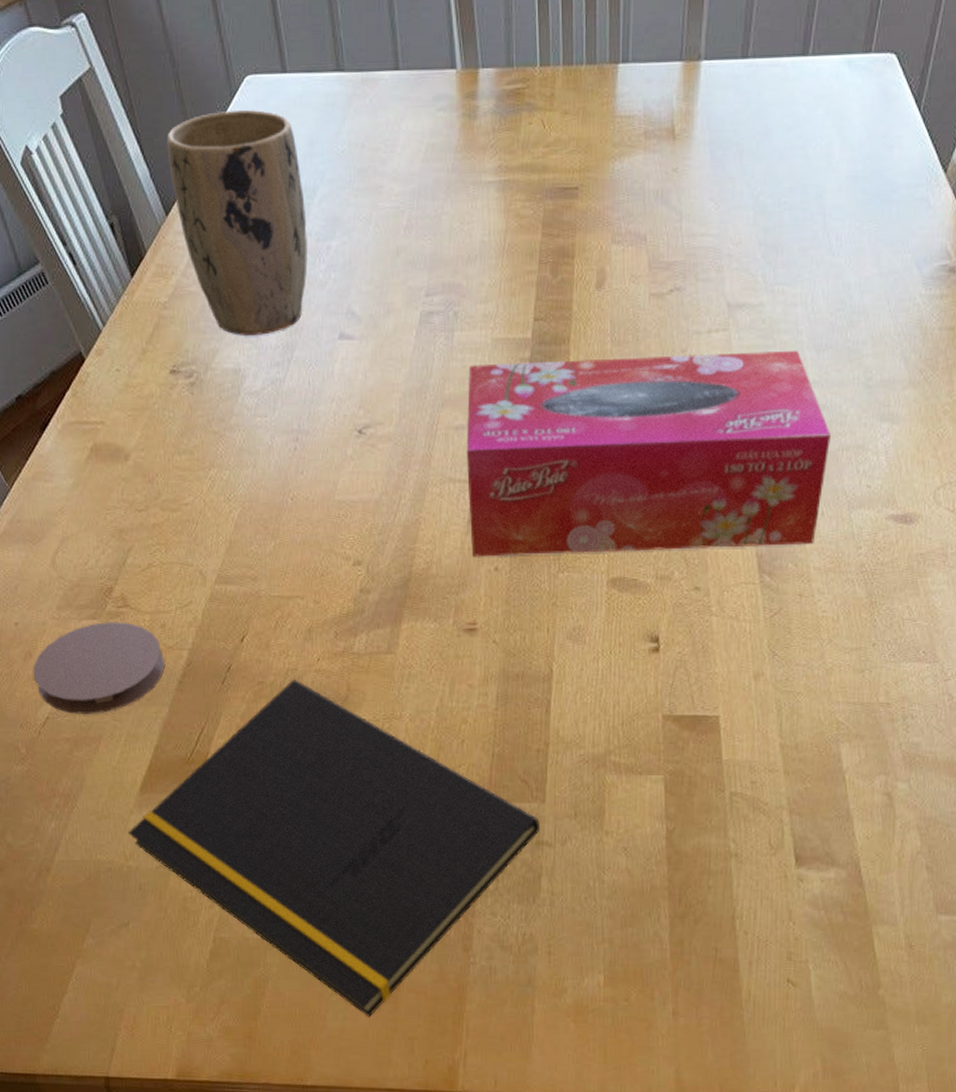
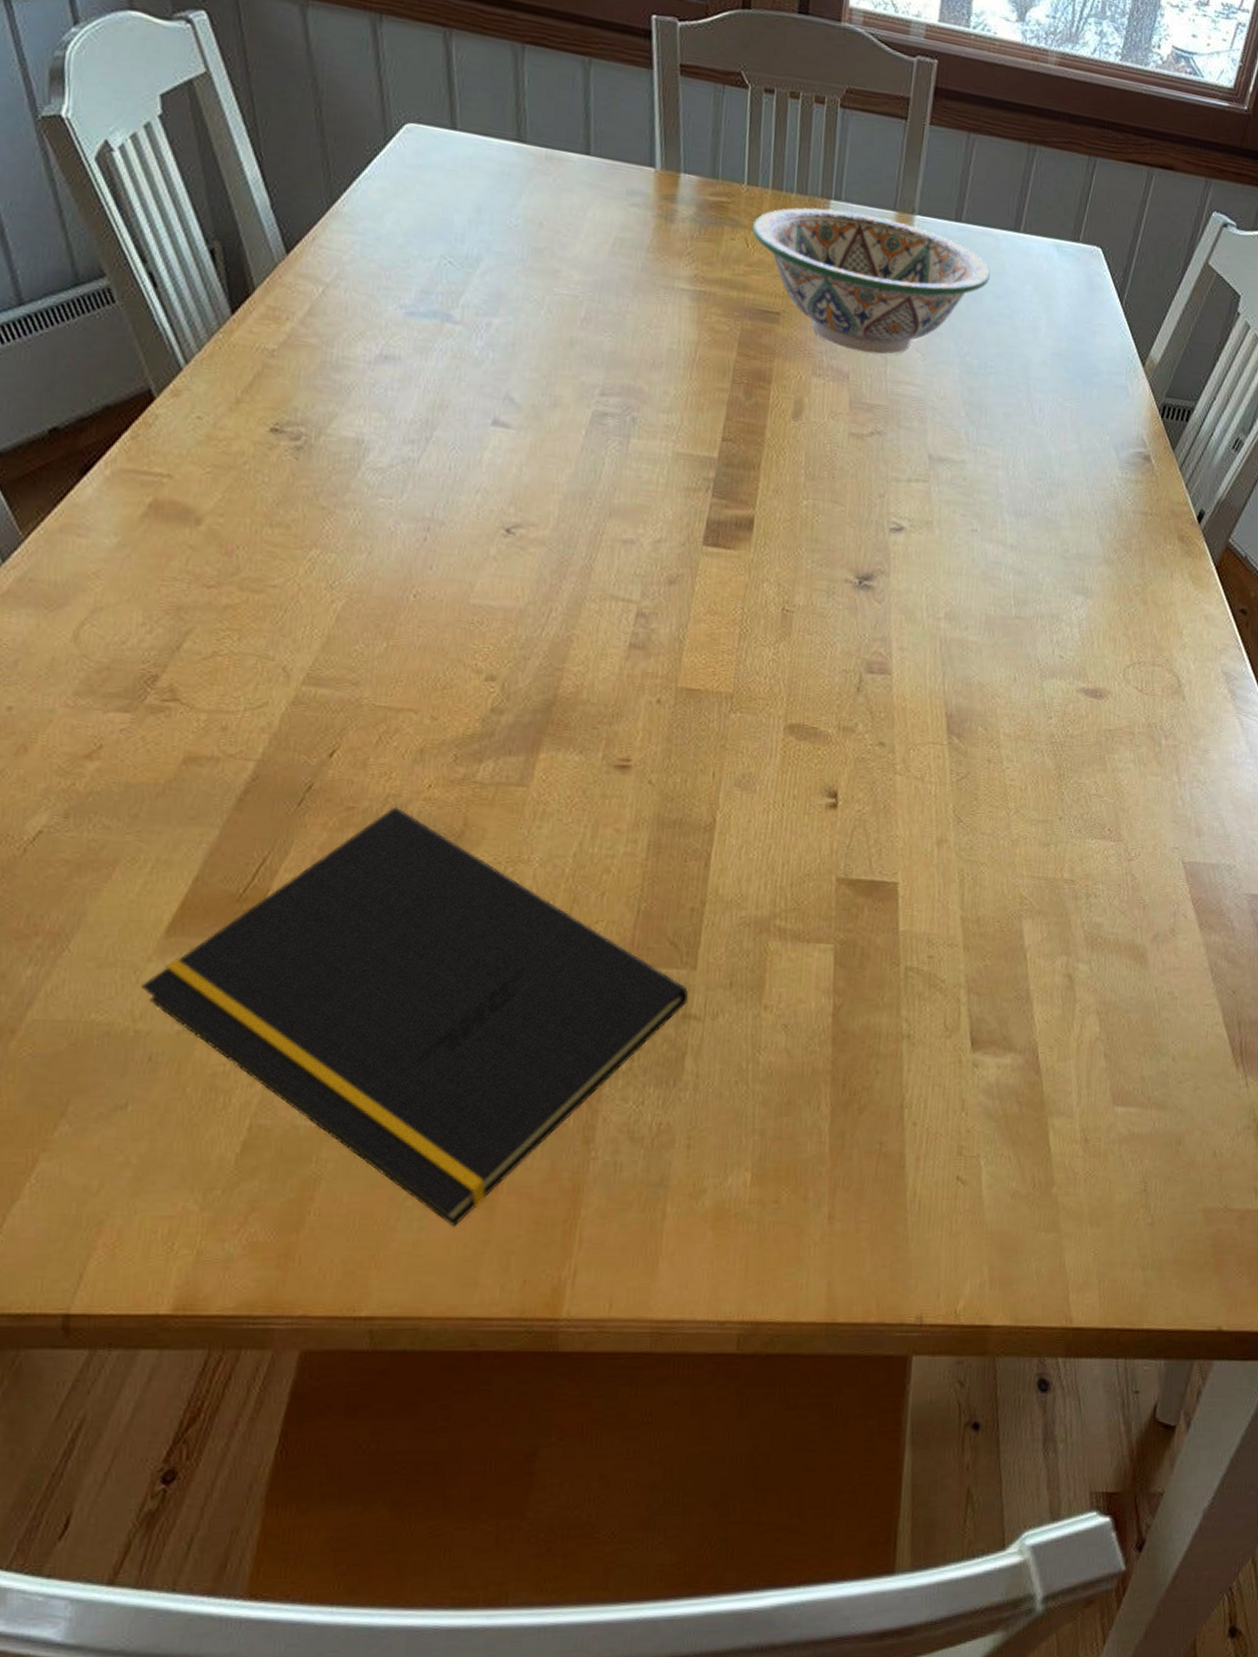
coaster: present [33,622,165,715] -> none [25,717,221,832]
plant pot: present [167,109,308,335] -> none [296,153,465,407]
tissue box: present [466,350,831,557] -> none [631,476,1026,710]
decorative bowl: none [547,71,780,212] -> present [752,207,990,355]

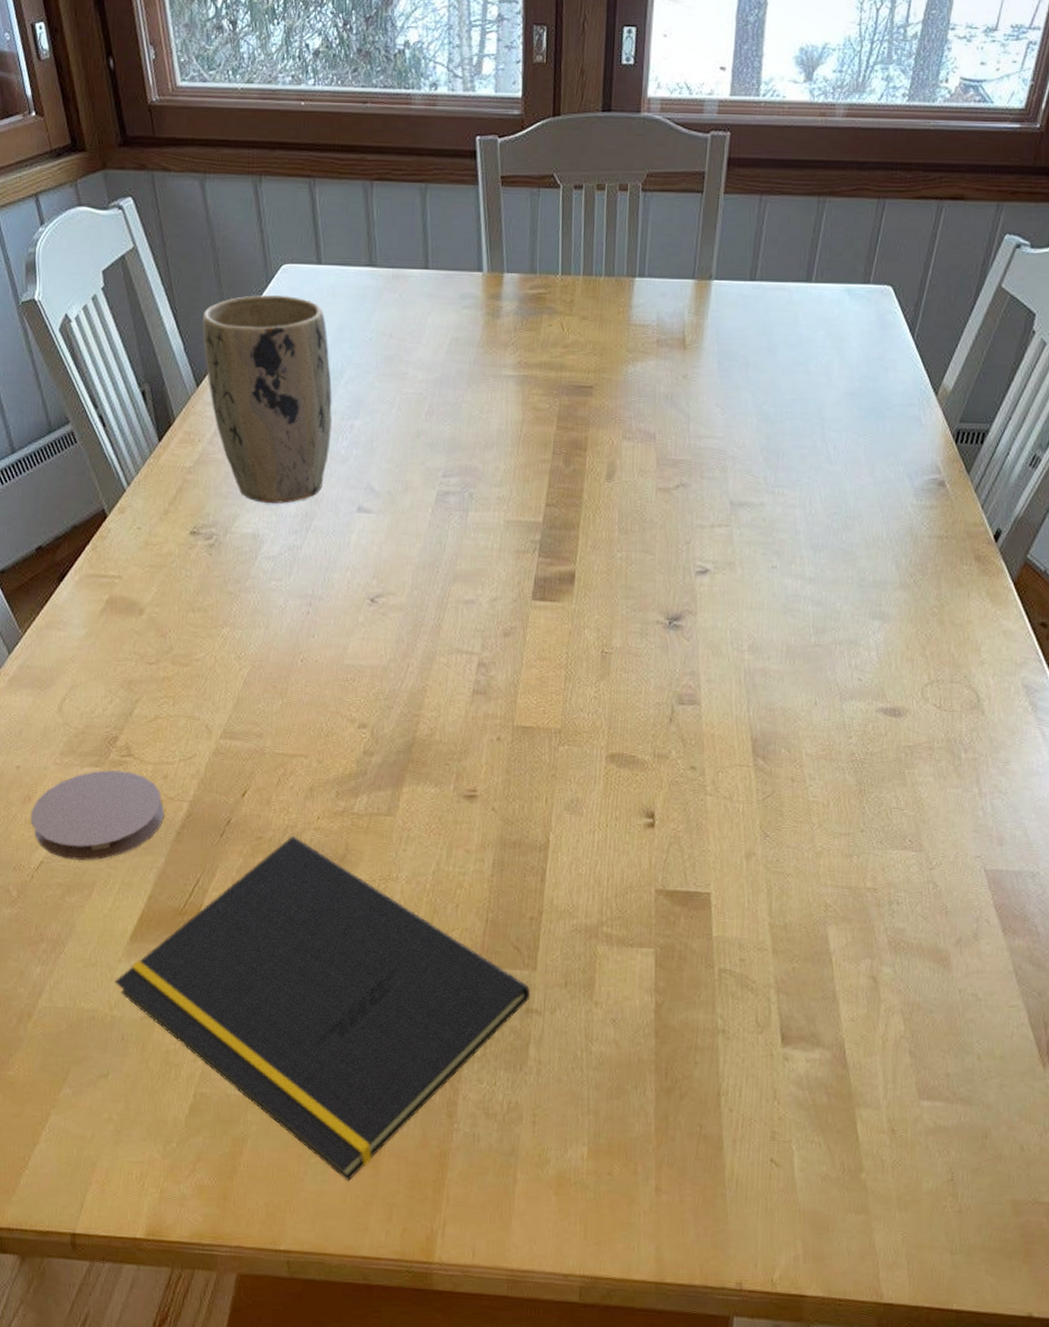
coaster: none [25,717,221,832] -> present [30,770,164,861]
plant pot: none [296,153,465,407] -> present [202,294,333,504]
decorative bowl: present [752,207,990,355] -> none [566,285,784,414]

